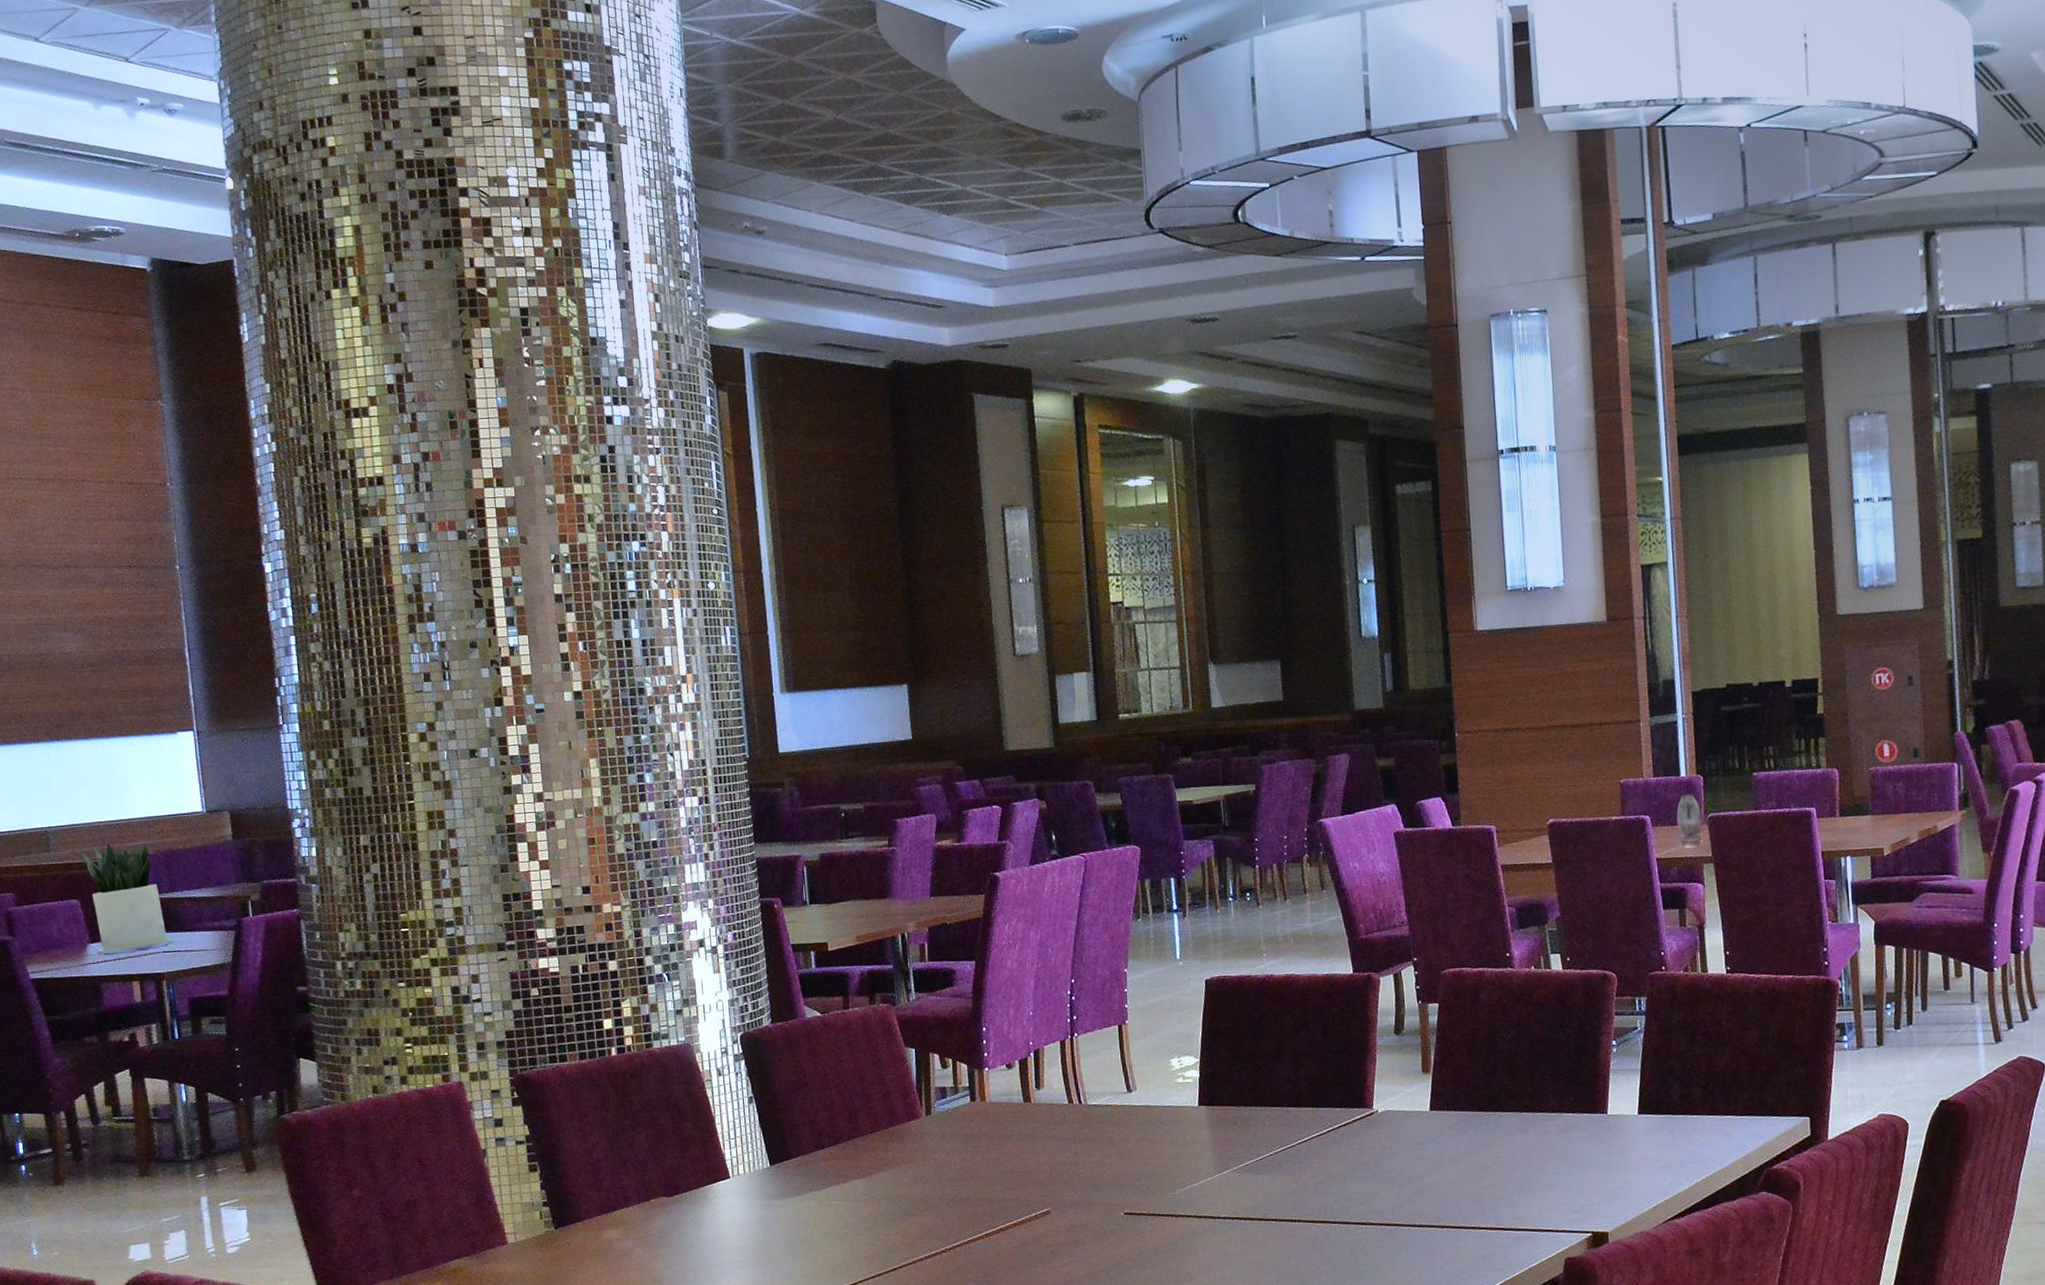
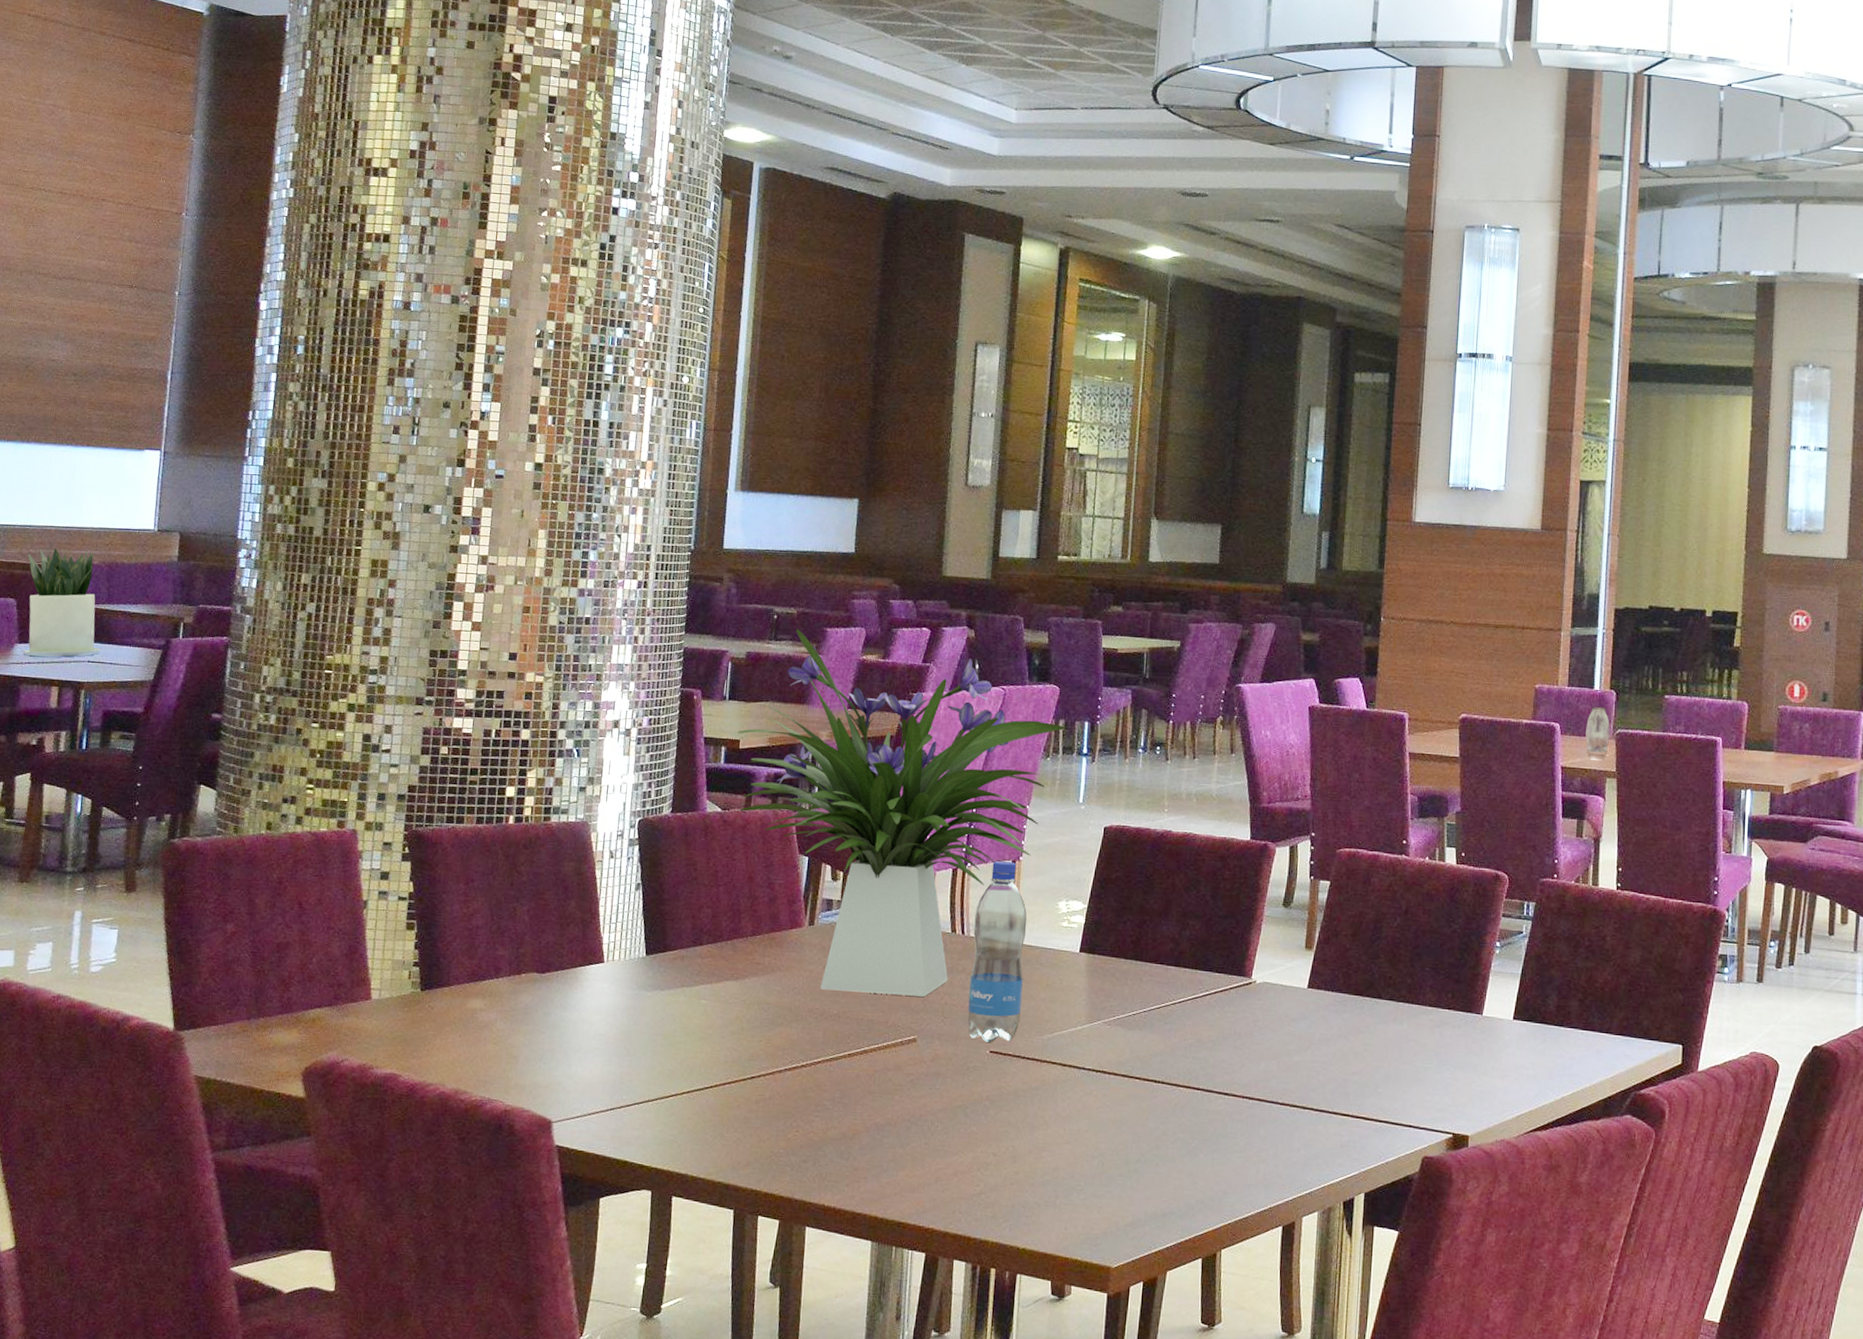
flower arrangement: none [824,824,1153,1176] -> present [737,629,1067,997]
bottle: none [1089,1026,1150,1205] -> present [967,861,1027,1042]

